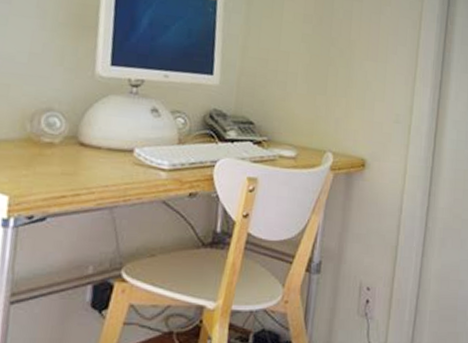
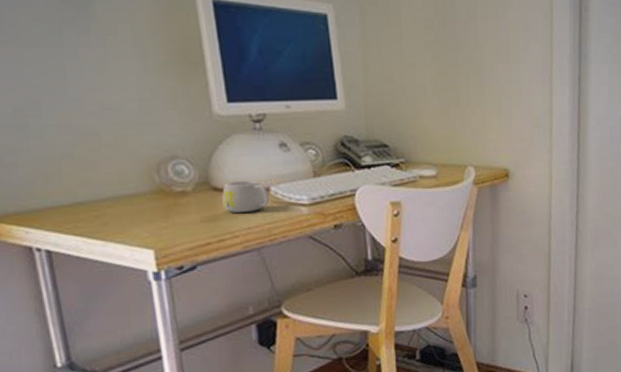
mug: none [85,138,132,171] -> present [222,180,269,213]

